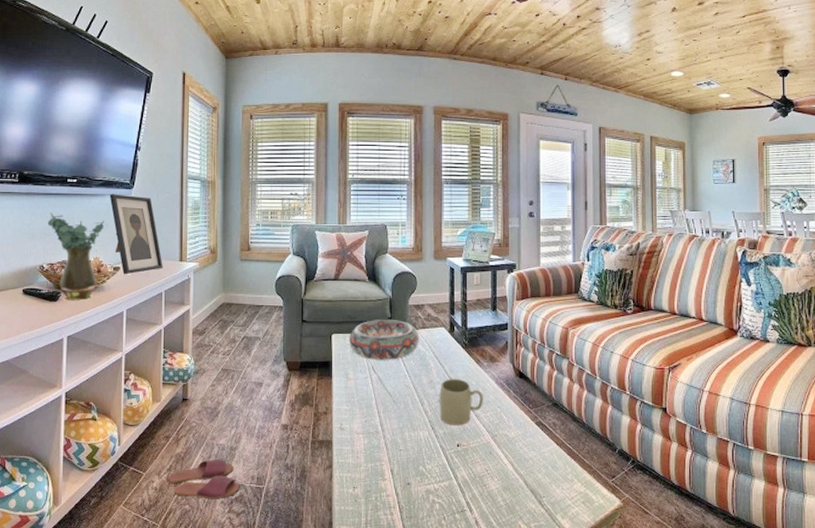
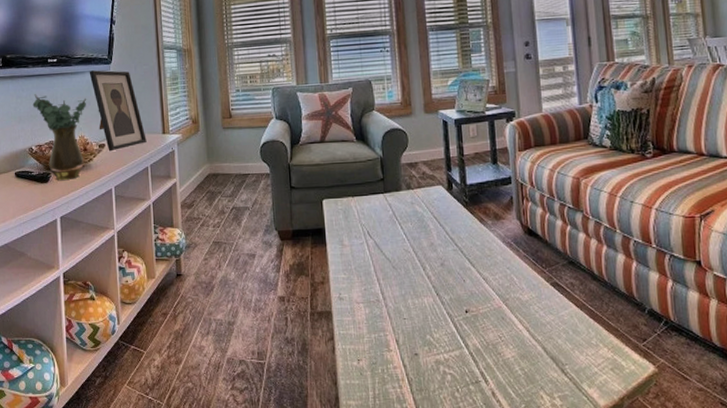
slippers: present [169,459,240,499] -> none [169,335,241,375]
decorative bowl: present [349,319,419,360] -> none [341,180,416,224]
mug: present [439,378,483,426] -> none [441,239,491,291]

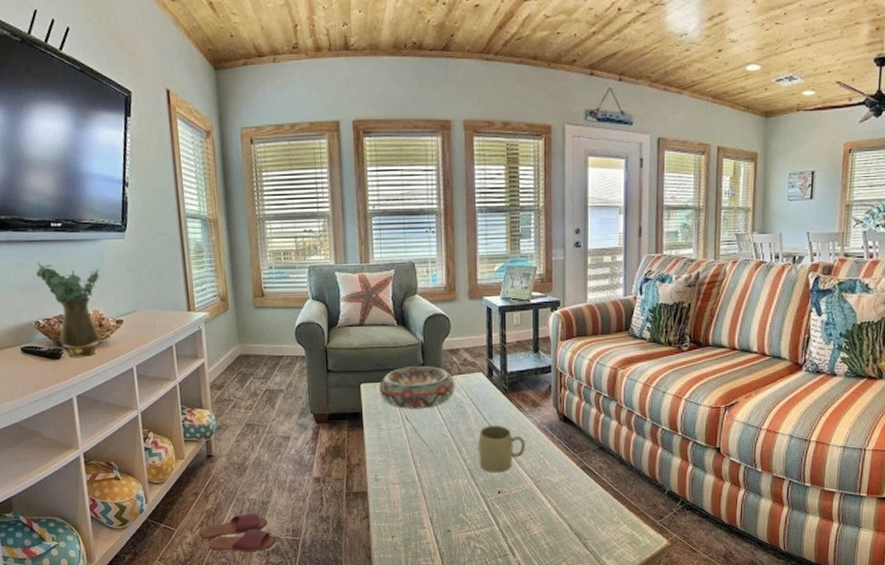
picture frame: present [89,70,147,152] -> none [100,238,170,328]
slippers: none [169,335,241,375] -> present [202,513,275,551]
decorative bowl: none [341,180,416,224] -> present [379,365,455,409]
mug: none [441,239,491,291] -> present [478,425,525,473]

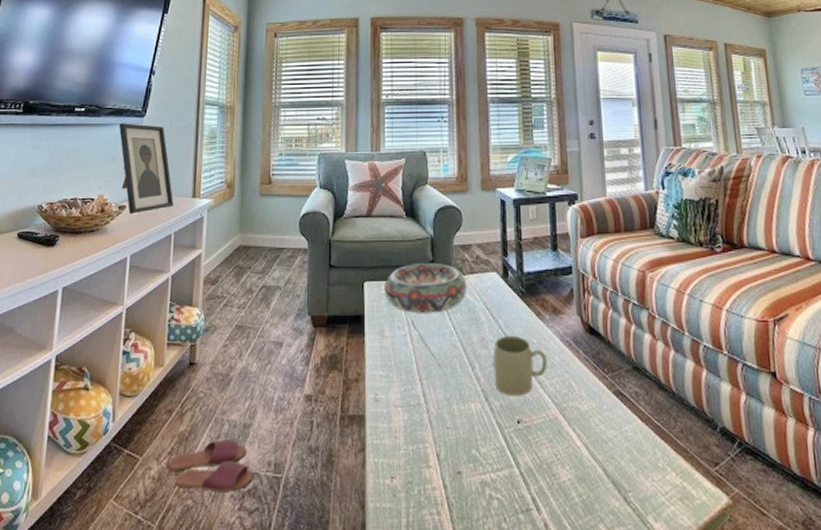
vase: present [36,262,100,357] -> none [50,145,113,244]
picture frame: none [100,238,170,328] -> present [119,123,174,215]

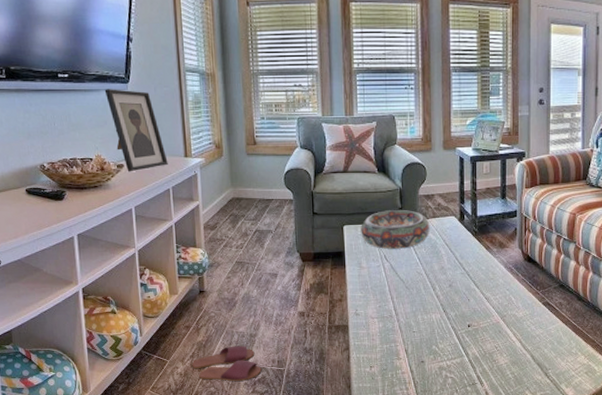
mug: present [493,335,547,396] -> none [450,264,493,308]

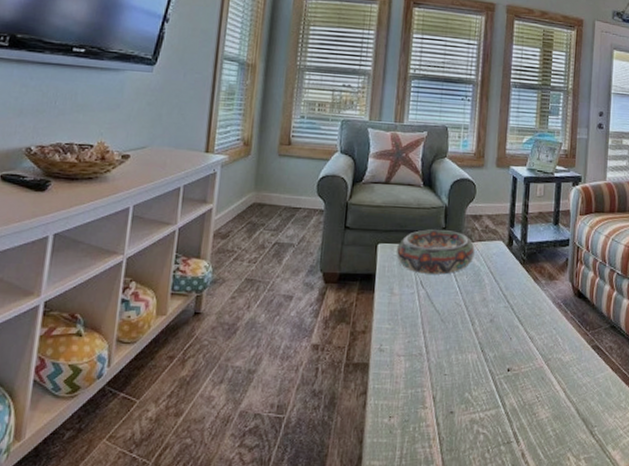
picture frame: present [104,89,168,172] -> none [124,69,185,165]
slippers: present [192,345,262,381] -> none [168,384,256,430]

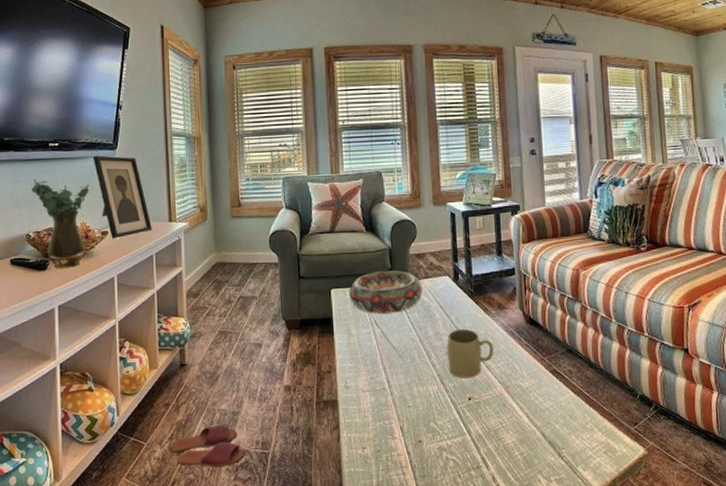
vase: none [41,85,116,191] -> present [31,179,90,268]
picture frame: none [124,69,185,165] -> present [93,155,152,239]
slippers: none [168,384,256,430] -> present [171,425,245,466]
mug: none [491,296,539,348] -> present [447,328,494,378]

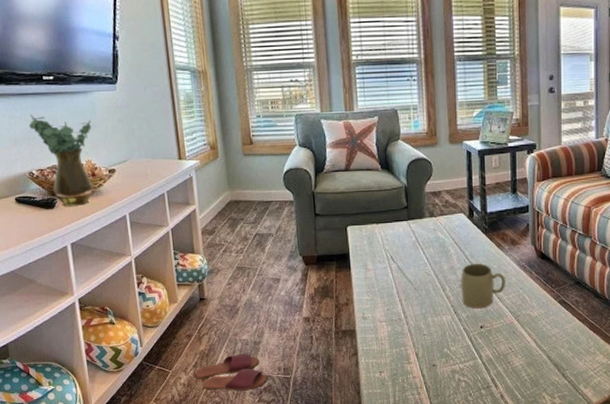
picture frame: present [93,155,152,239] -> none [92,90,162,177]
decorative bowl: present [349,270,423,314] -> none [365,207,438,250]

